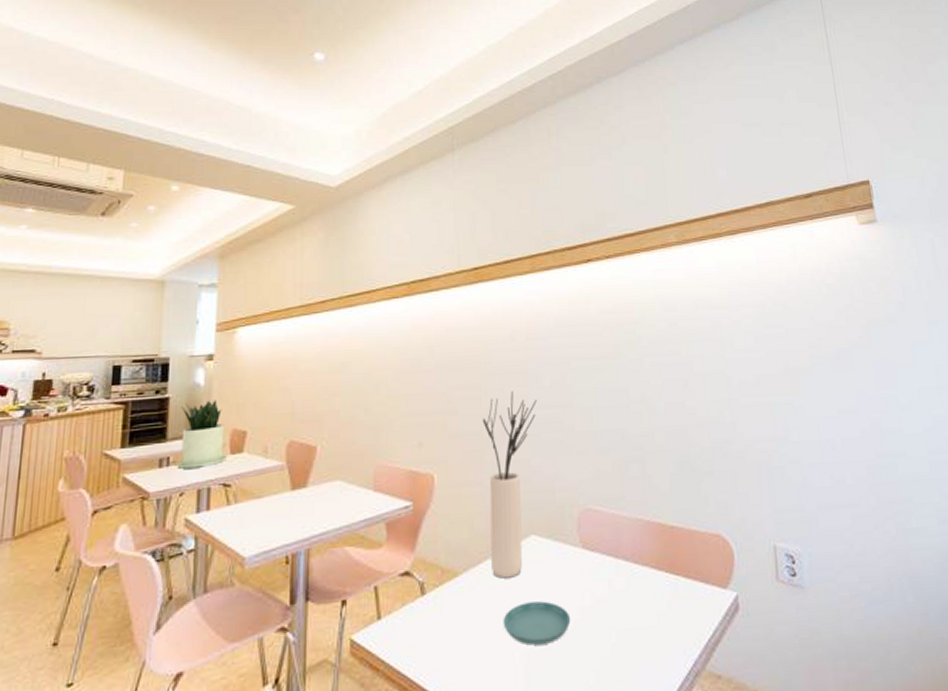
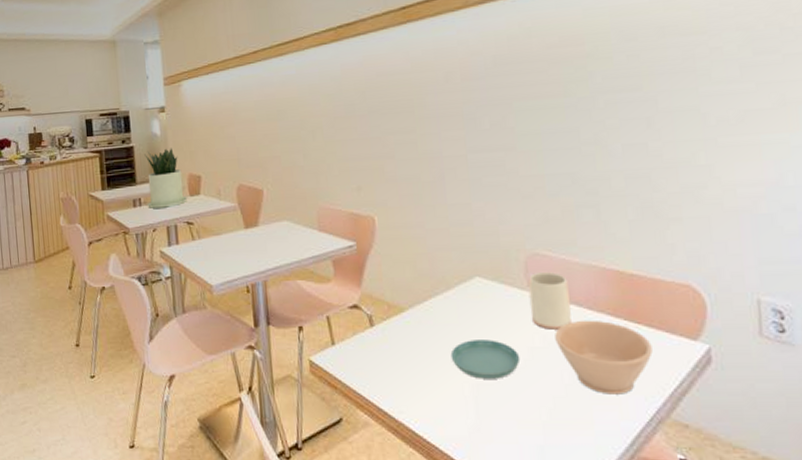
vase: present [482,391,537,579] -> none [419,134,476,316]
mug: none [580,527,620,587] -> present [528,272,572,330]
cup: none [604,573,690,651] -> present [555,320,653,395]

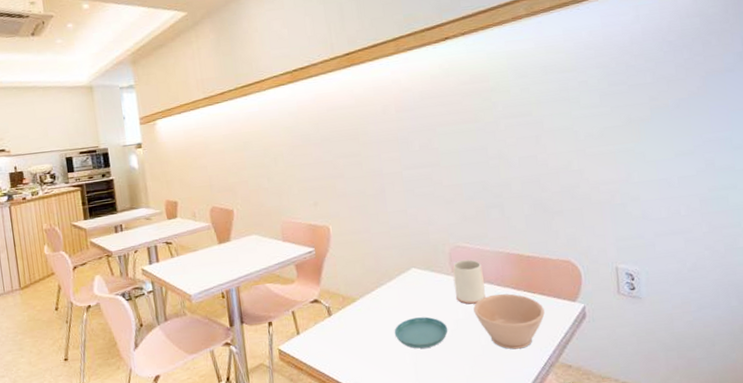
planter: present [144,148,188,208] -> none [124,179,166,233]

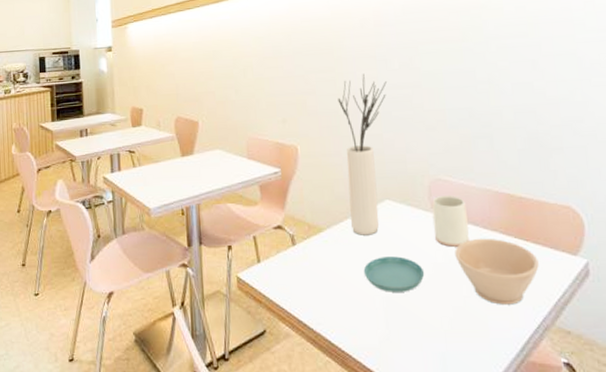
vase: none [364,156,409,302] -> present [337,73,387,236]

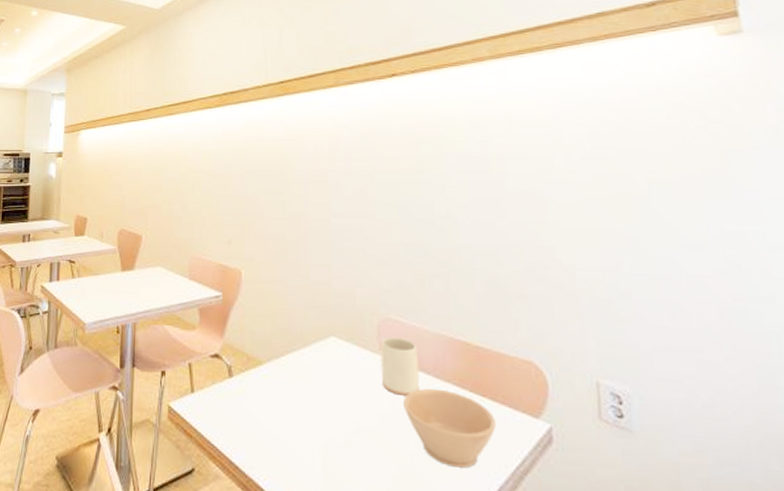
vase: present [337,73,387,236] -> none [286,199,338,374]
saucer: present [363,256,425,292] -> none [303,399,369,441]

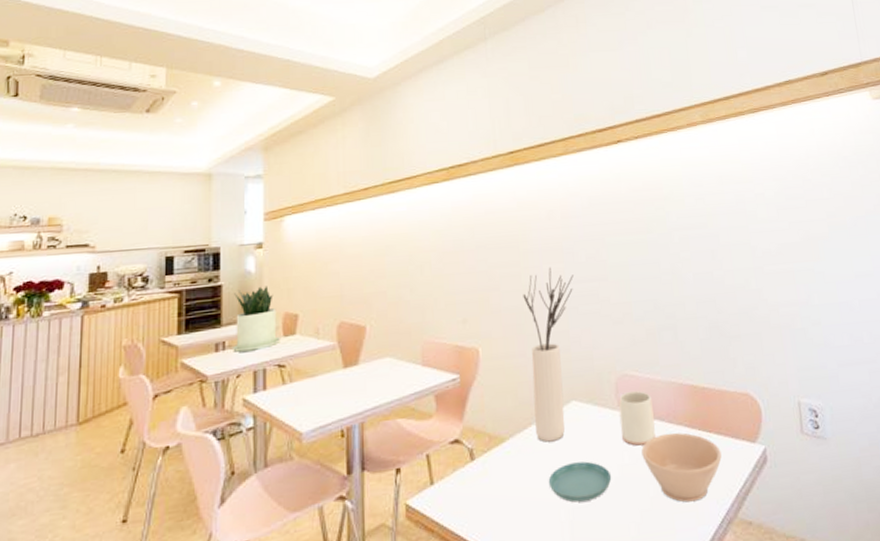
planter: none [34,190,73,245] -> present [231,286,281,352]
vase: none [286,199,338,374] -> present [523,267,573,442]
saucer: none [303,399,369,441] -> present [548,461,612,503]

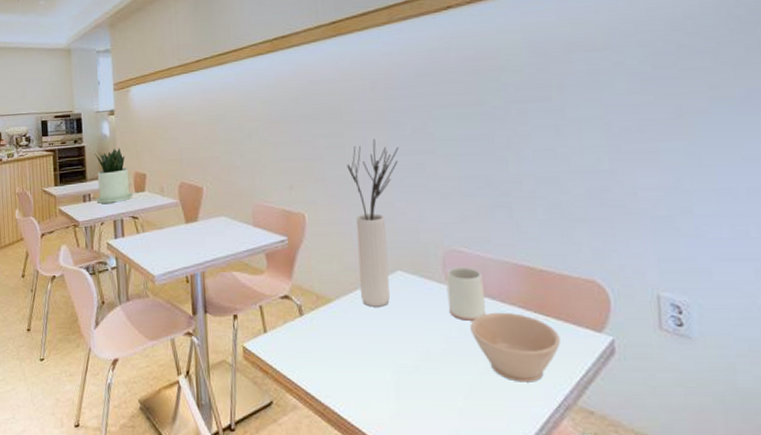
saucer: present [548,461,612,503] -> none [373,329,438,366]

